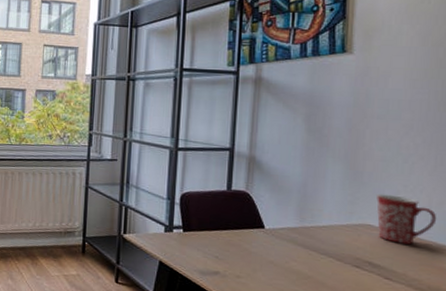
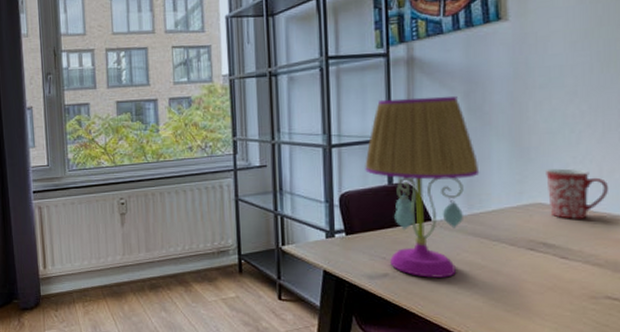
table lamp: none [207,112,314,283] -> present [365,95,480,278]

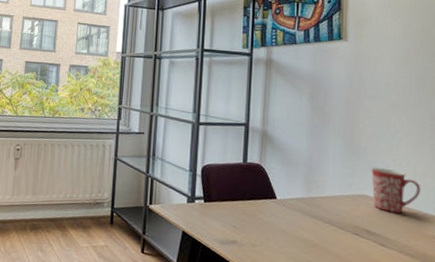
table lamp: present [365,95,480,278] -> none [225,90,318,251]

